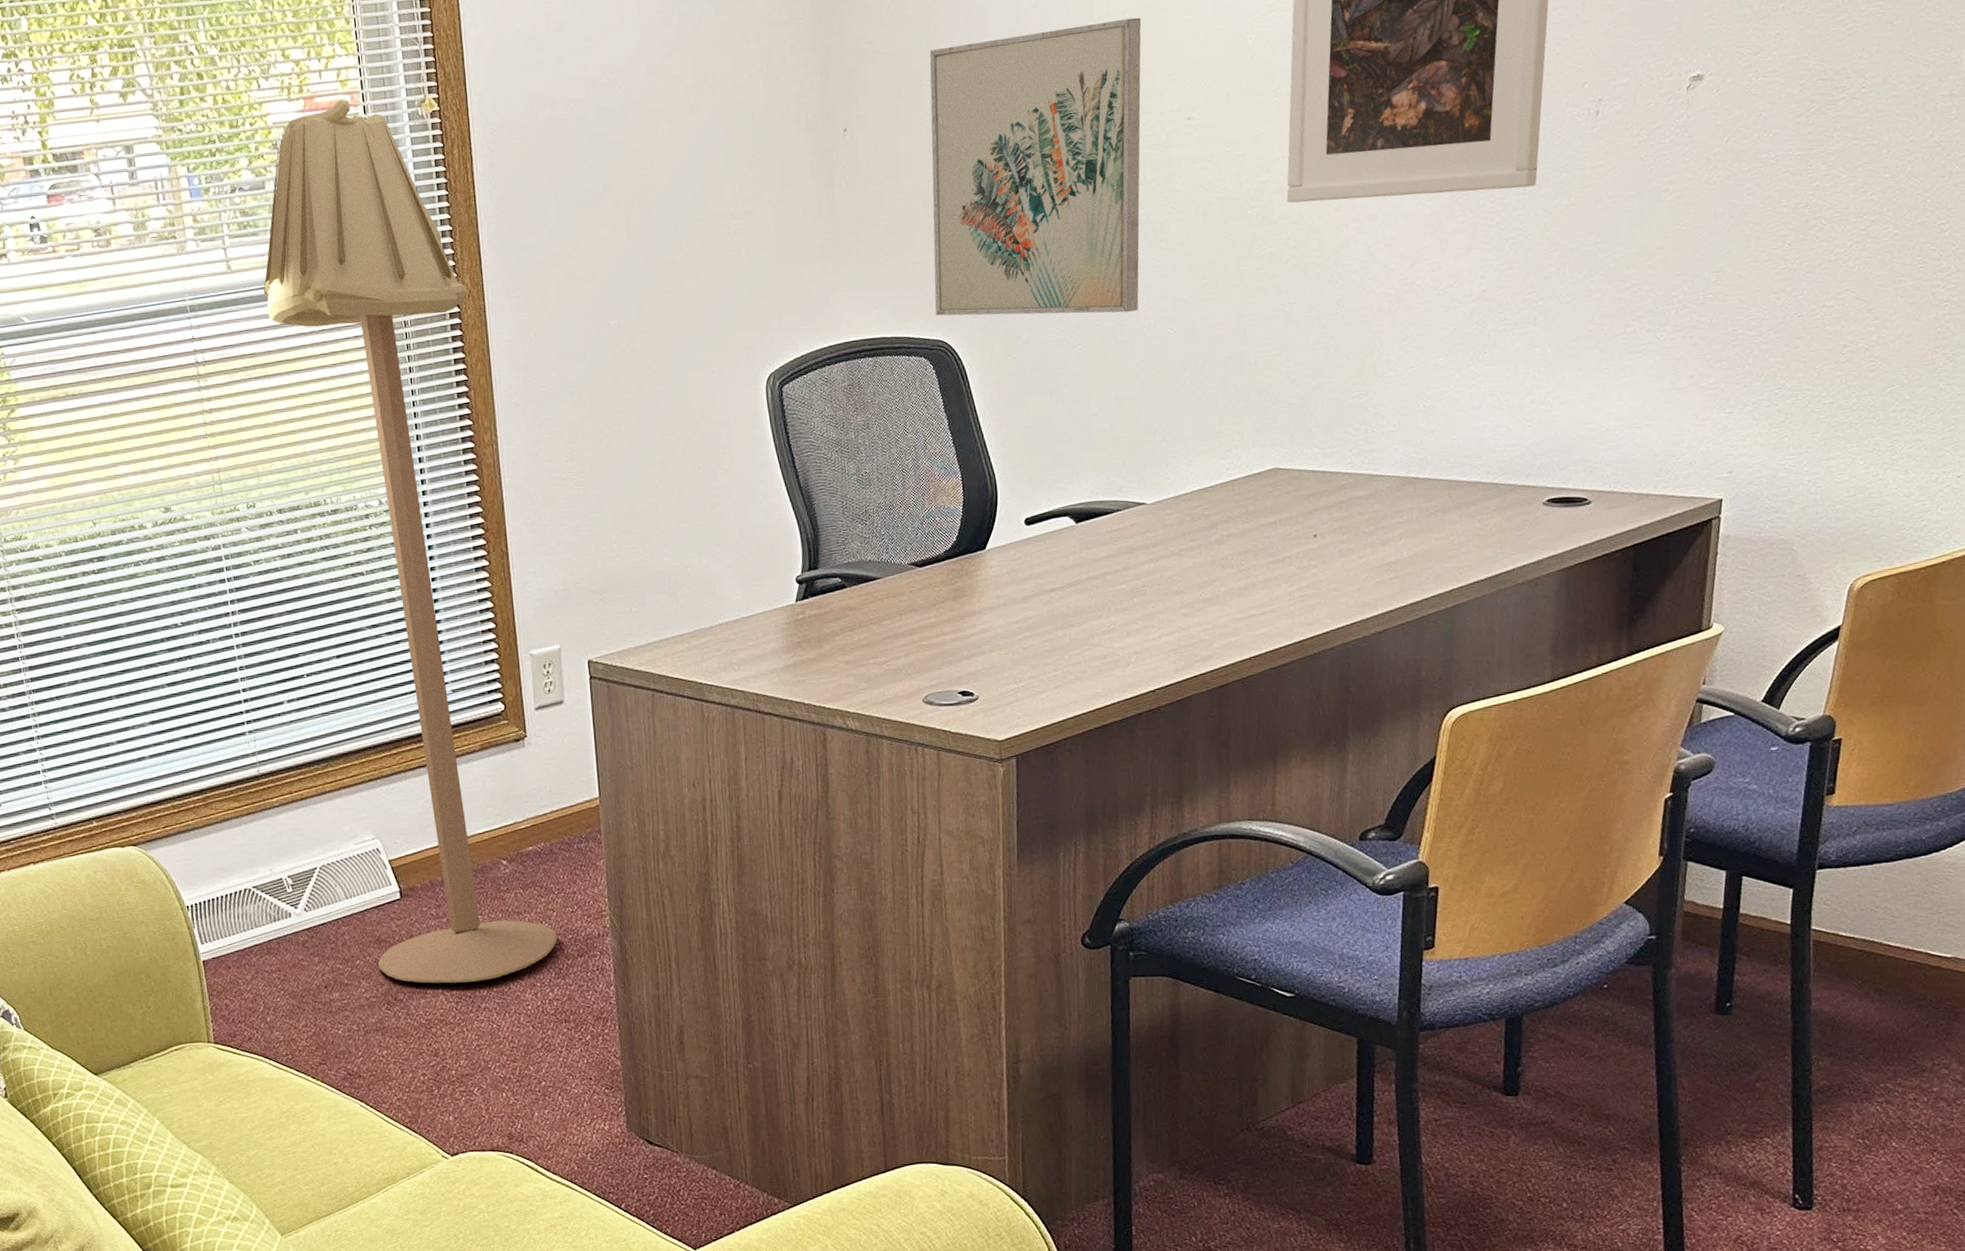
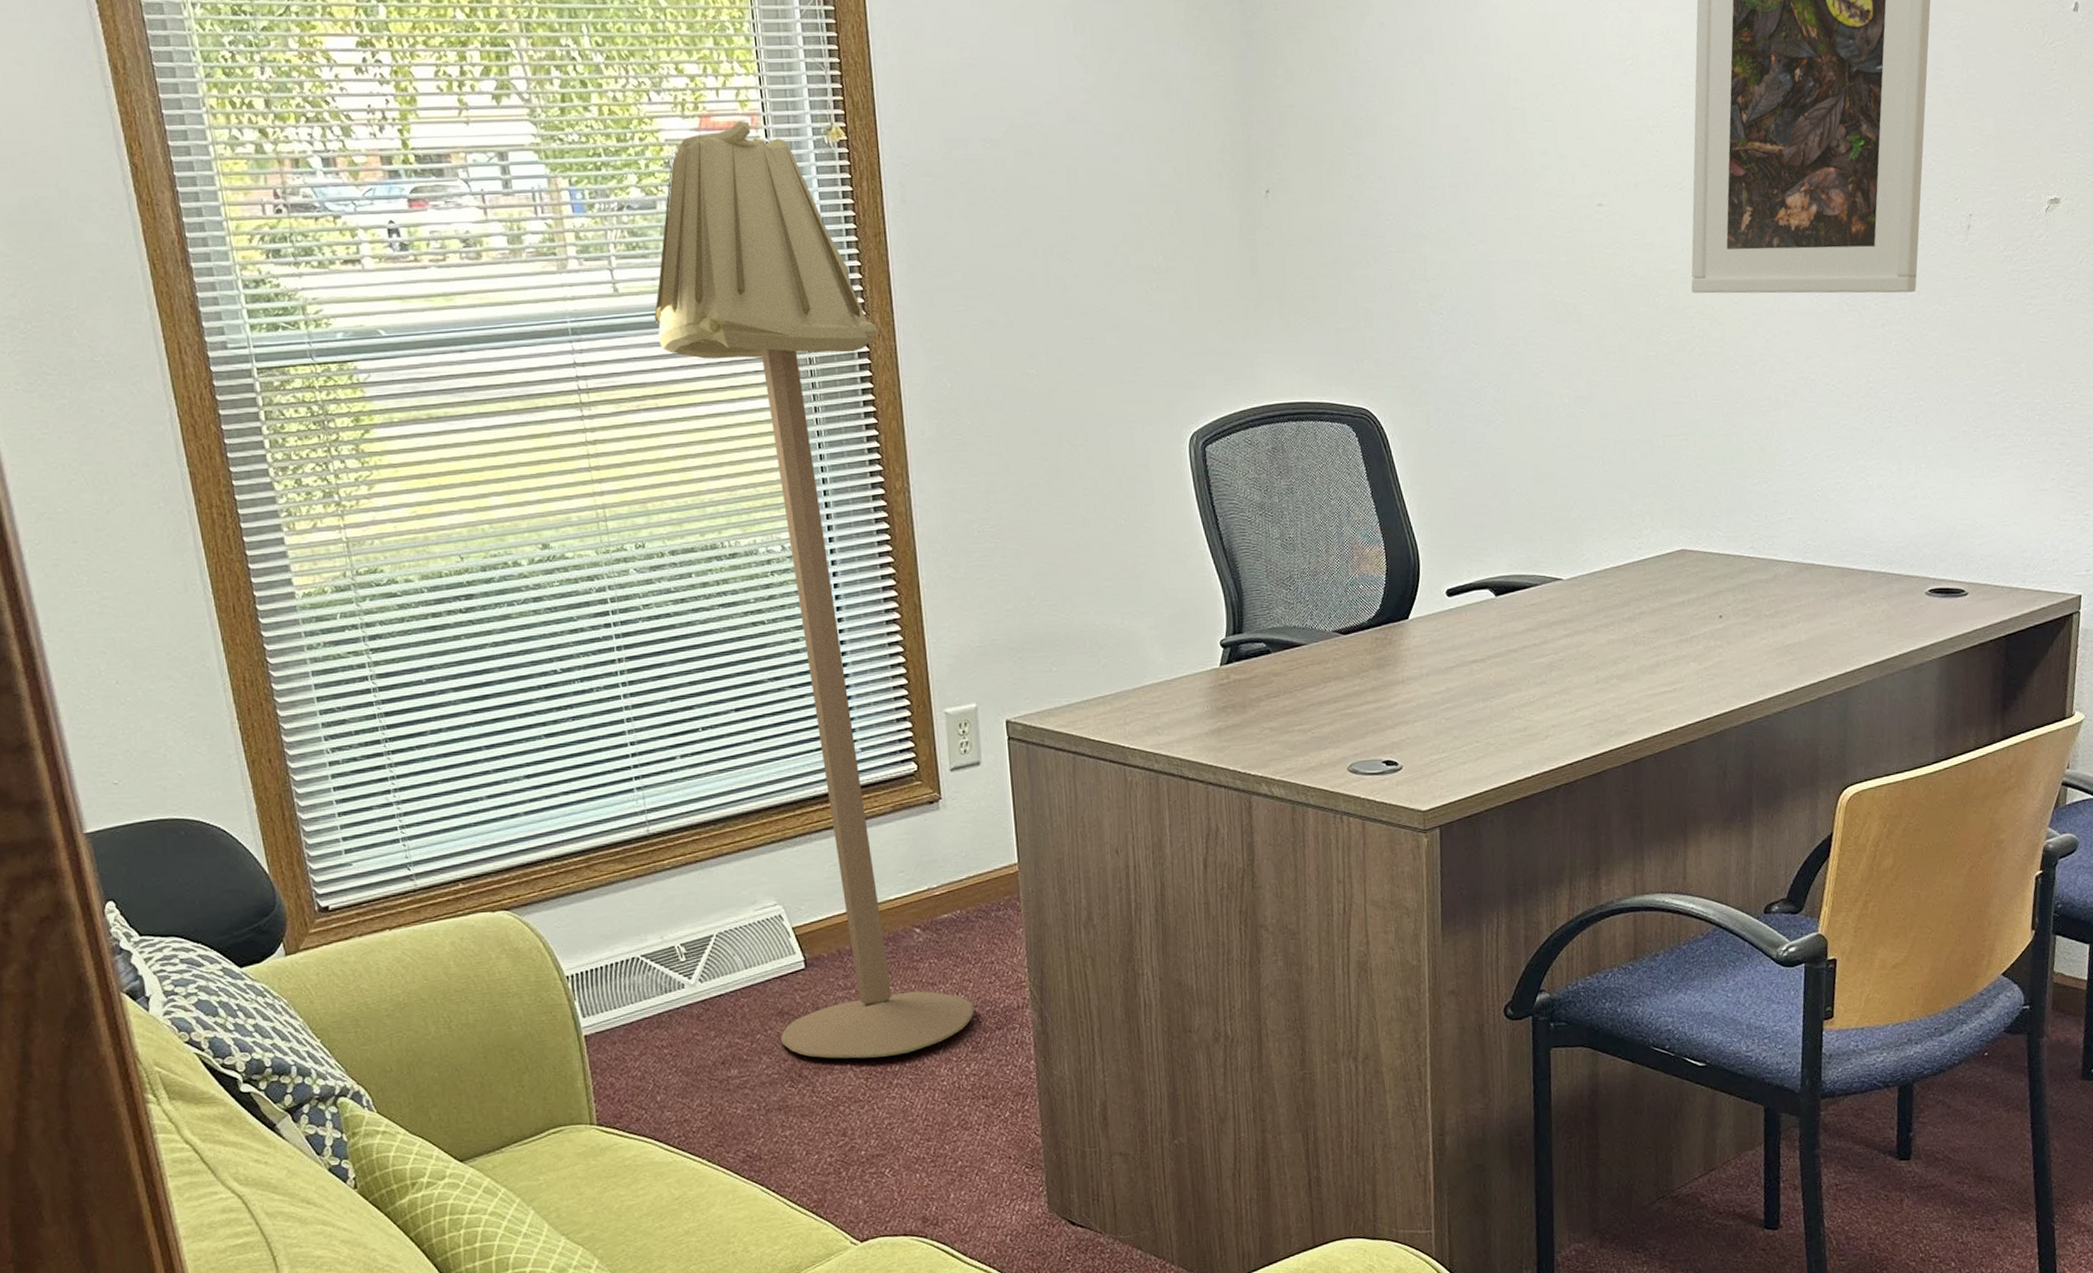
wall art: present [929,17,1142,316] -> none [1350,102,1554,391]

